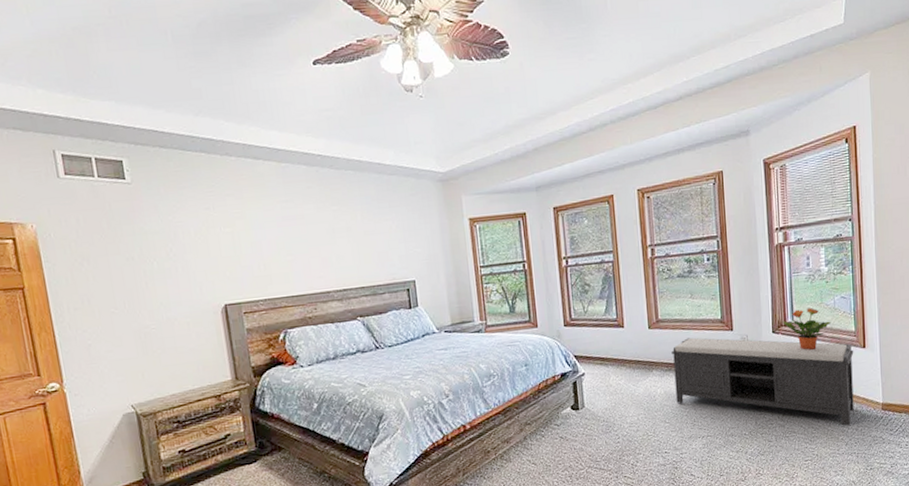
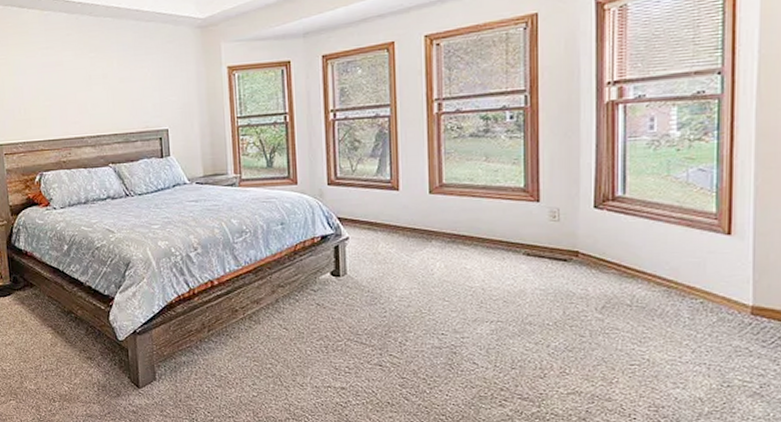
bench: present [671,337,854,427] -> none [457,207,713,330]
potted plant: present [783,308,831,350] -> none [610,180,681,232]

